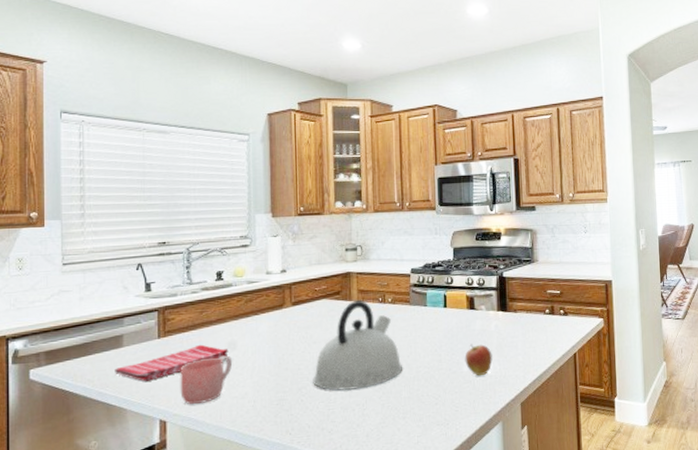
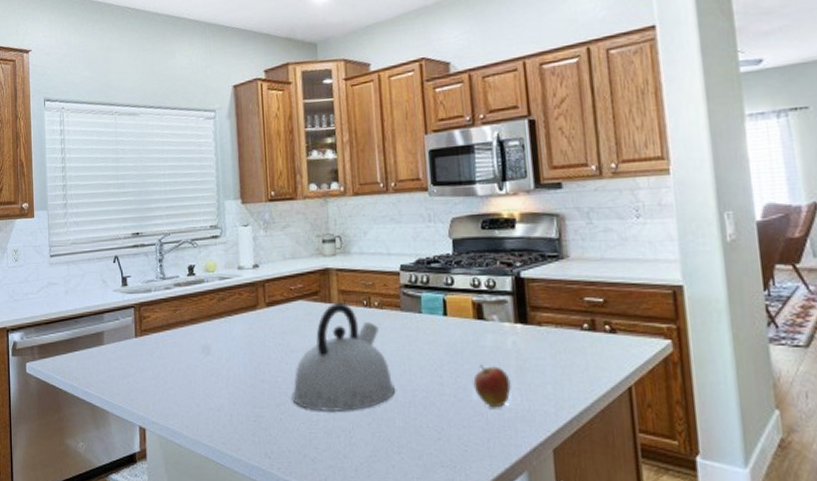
dish towel: present [115,344,229,383] -> none [97,346,203,385]
mug: present [180,355,233,405] -> none [156,360,208,414]

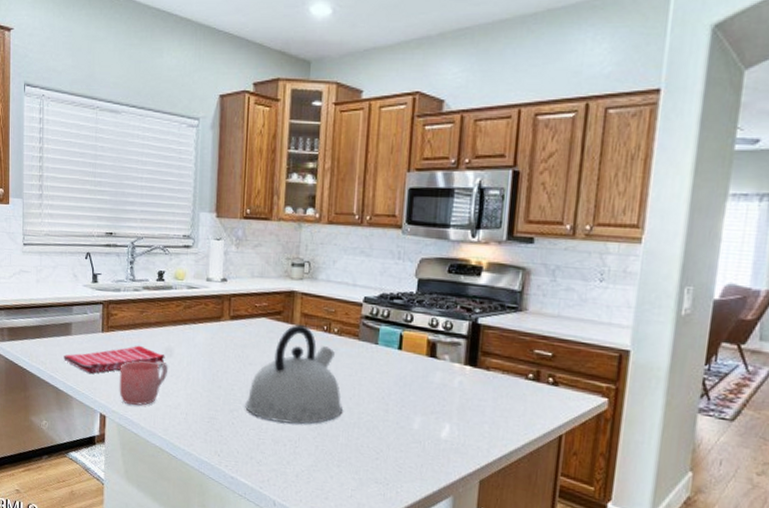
dish towel: none [97,346,203,385] -> present [64,345,165,374]
mug: none [156,360,208,414] -> present [119,360,169,407]
fruit: present [473,365,511,408] -> none [416,398,451,439]

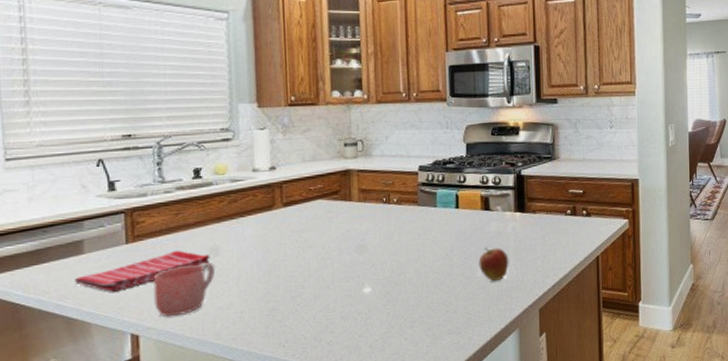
kettle: present [245,325,342,425] -> none [308,201,409,299]
fruit: none [416,398,451,439] -> present [478,247,509,282]

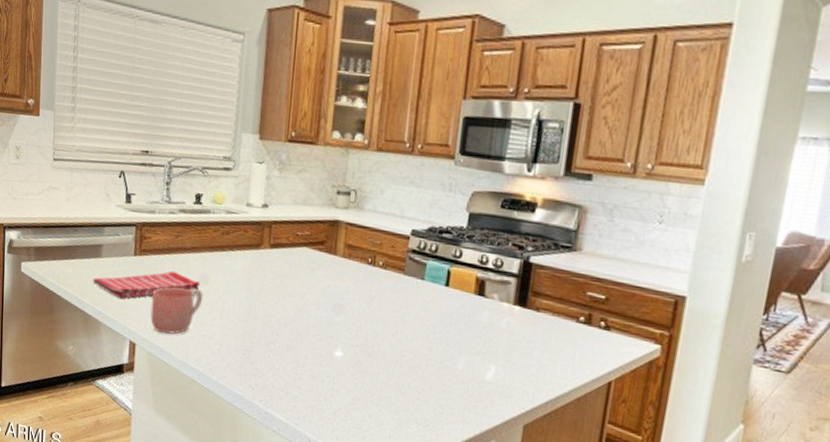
fruit: present [478,247,509,282] -> none [461,338,498,380]

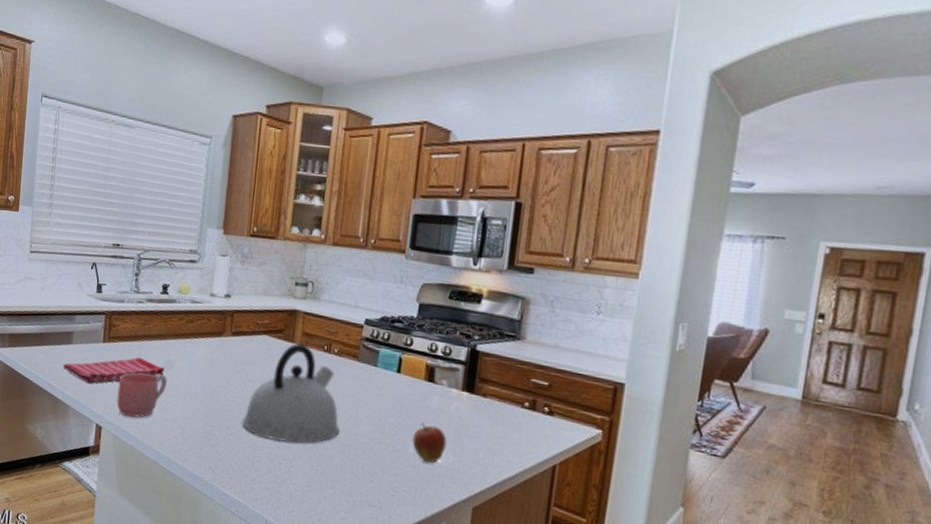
kettle: none [282,256,384,361] -> present [242,343,339,444]
fruit: none [461,338,498,380] -> present [412,422,447,464]

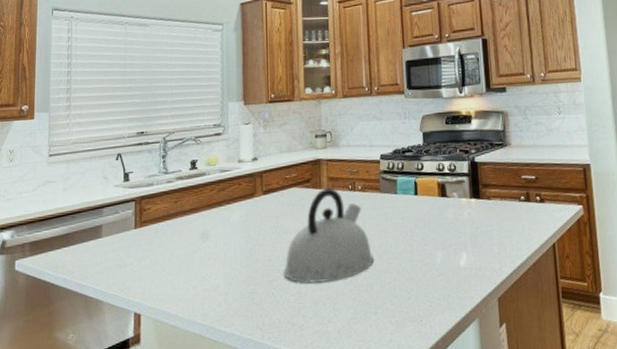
dish towel: present [63,357,165,384] -> none [93,234,201,274]
mug: present [117,372,168,419] -> none [154,246,205,298]
fruit: present [412,422,447,464] -> none [437,233,467,269]

